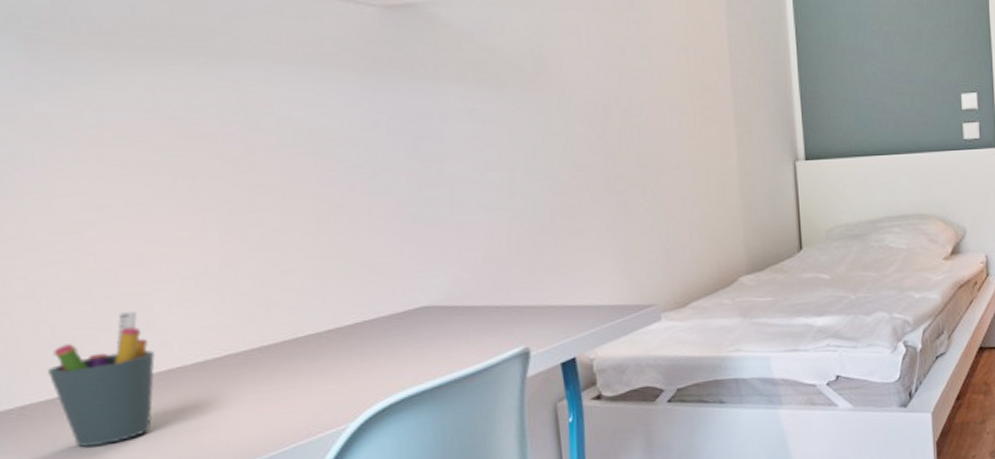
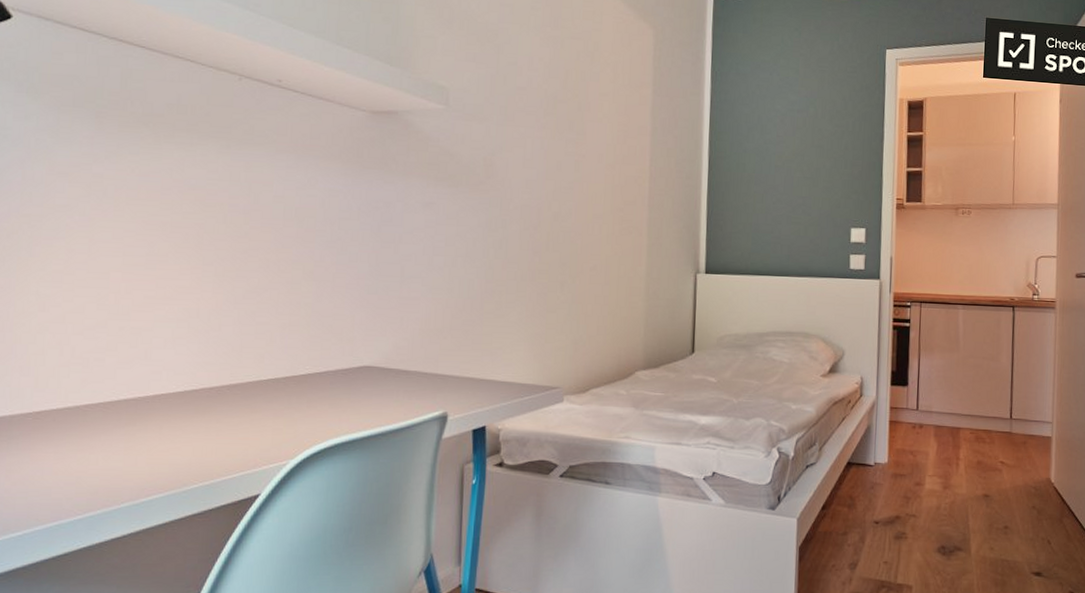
pen holder: present [48,312,155,447] -> none [63,343,146,452]

